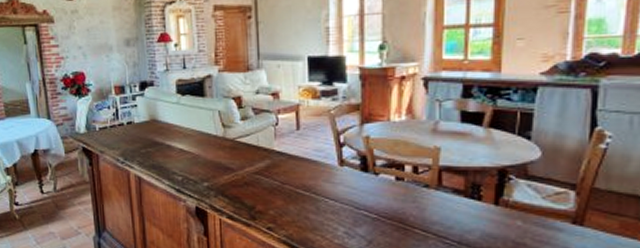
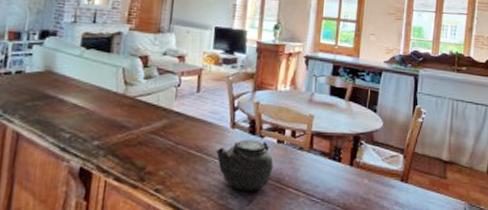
teapot: none [325,178,394,231] -> present [216,140,275,191]

